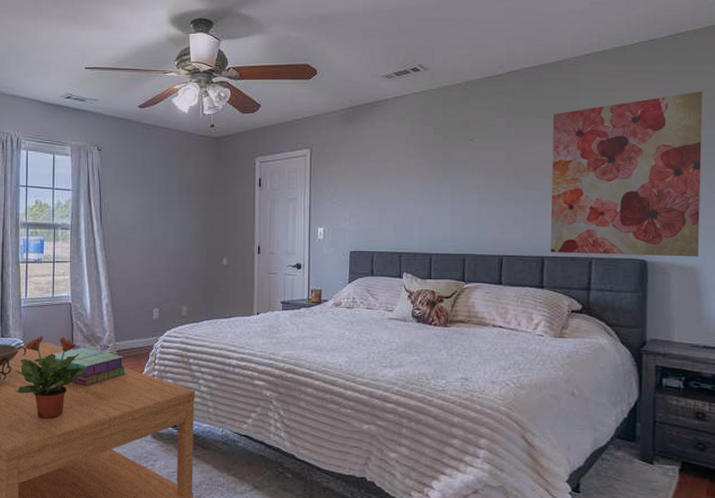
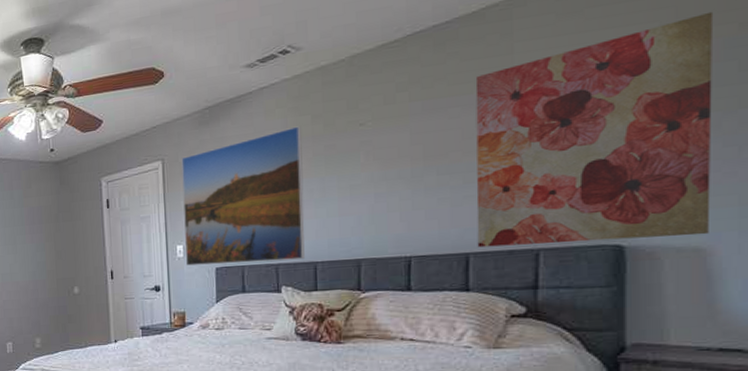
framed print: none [326,134,425,250] -> present [181,126,305,266]

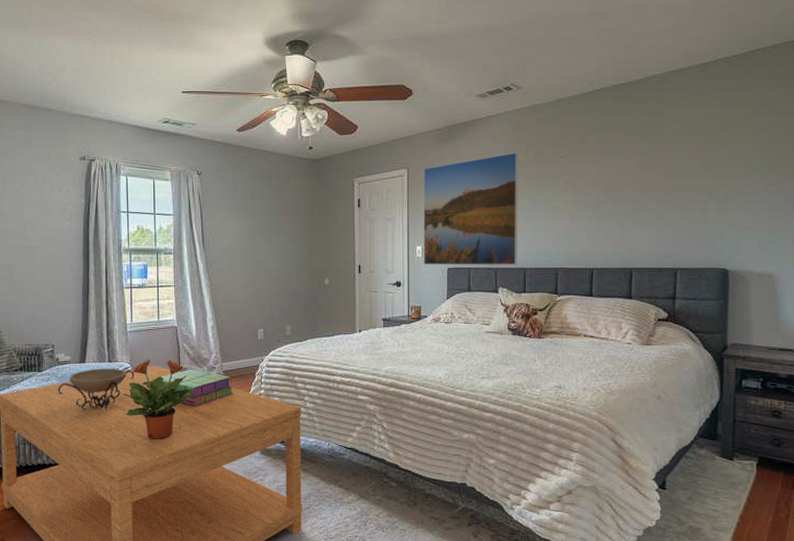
wall art: present [475,11,714,248] -> none [638,105,782,265]

